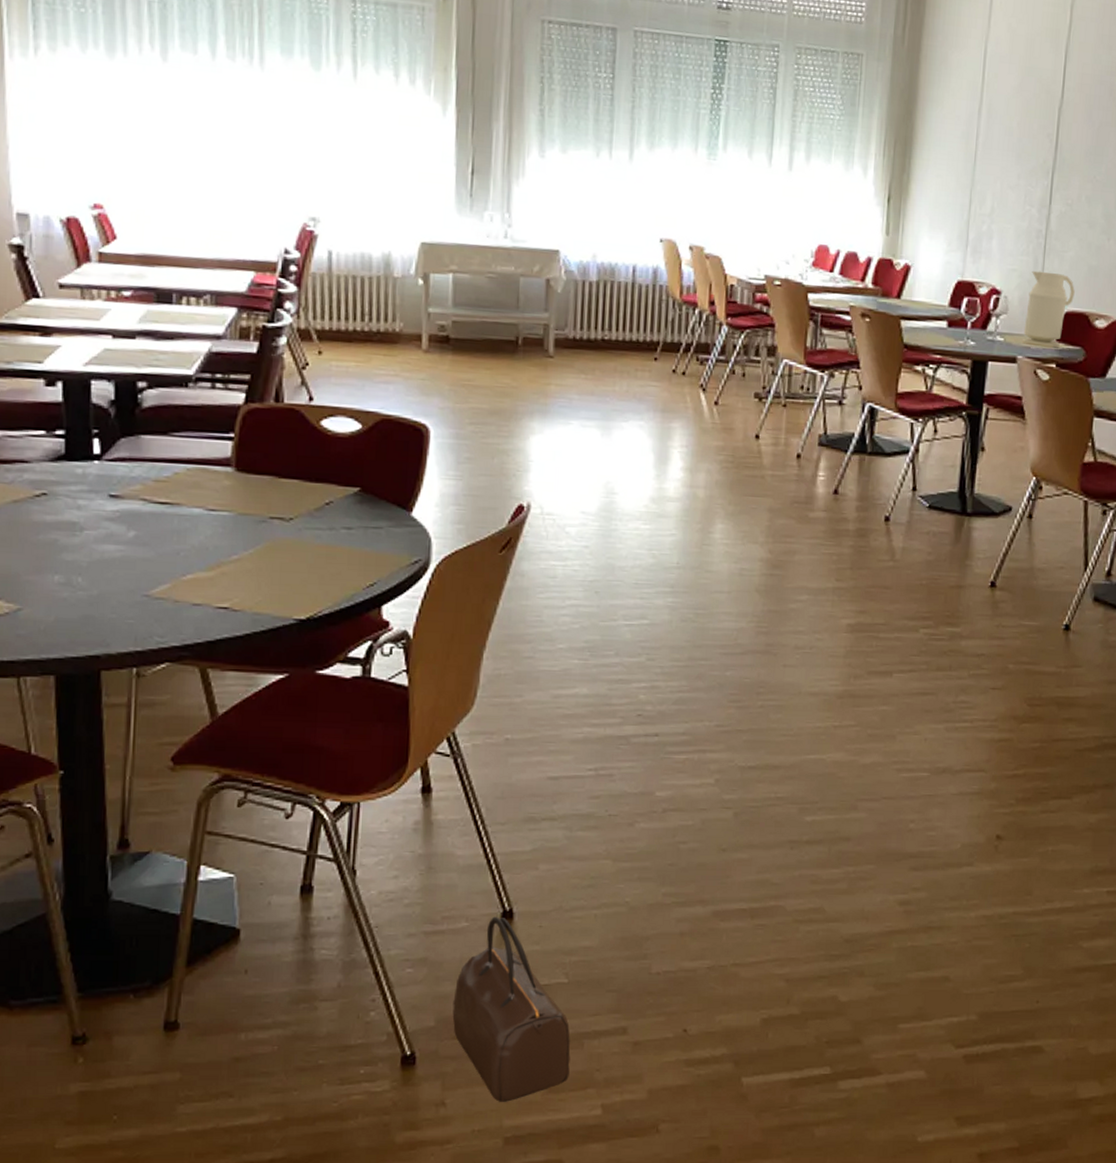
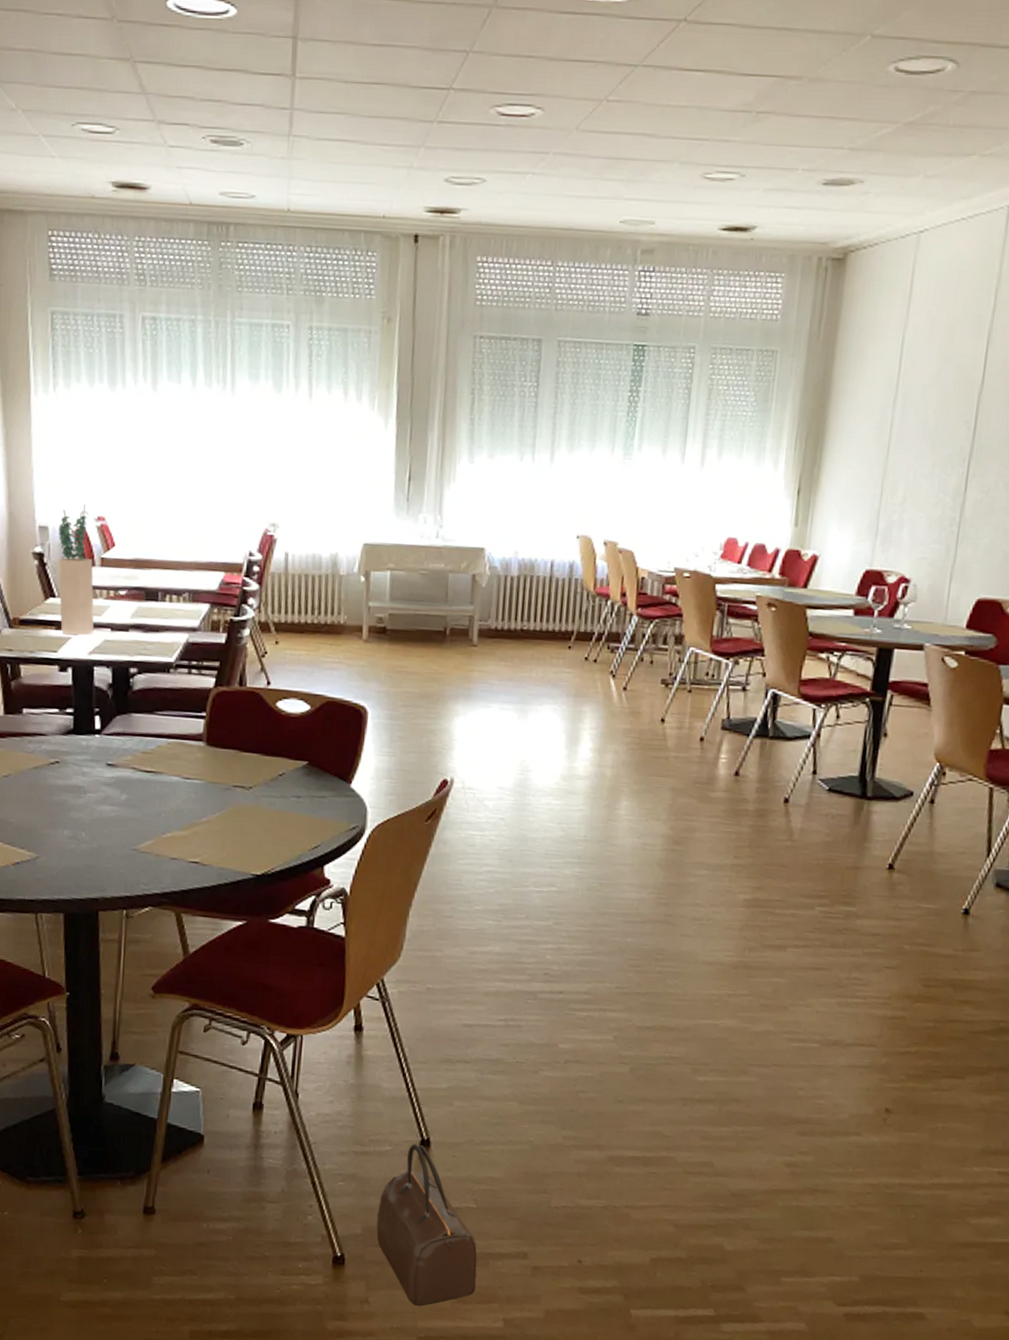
vase: none [43,189,91,344] -> present [58,504,95,636]
water jug: present [1023,270,1075,348] -> none [931,558,988,636]

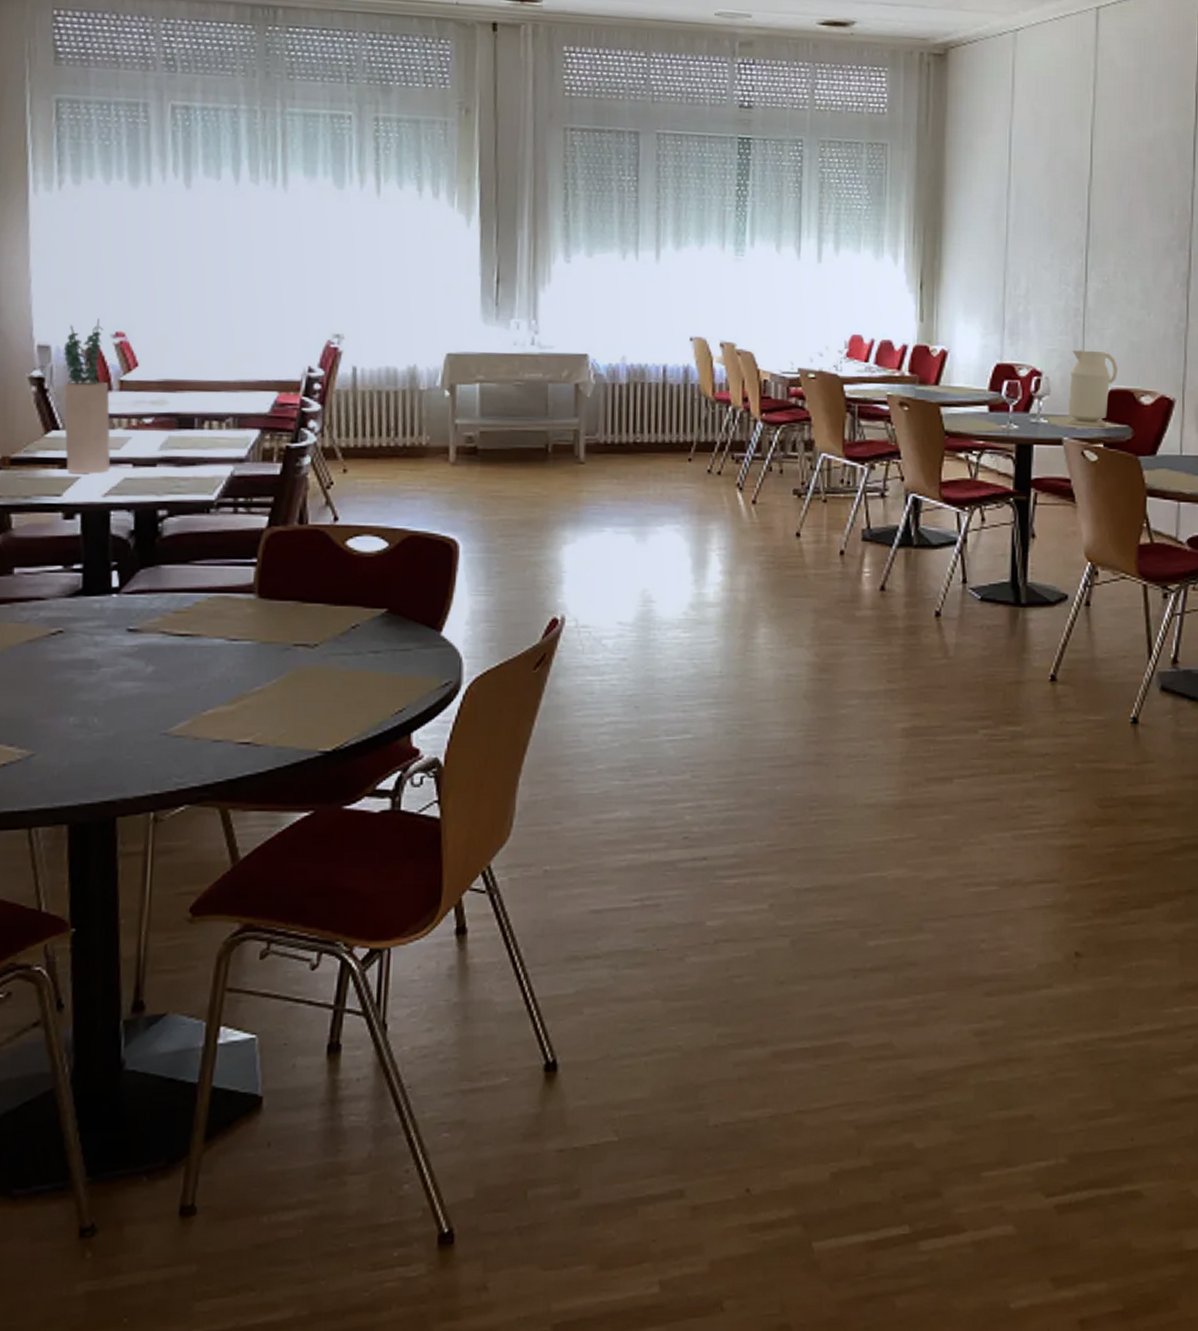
handbag: present [376,1143,477,1306] -> none [493,1069,623,1283]
water jug: none [931,558,988,636] -> present [1067,349,1118,427]

